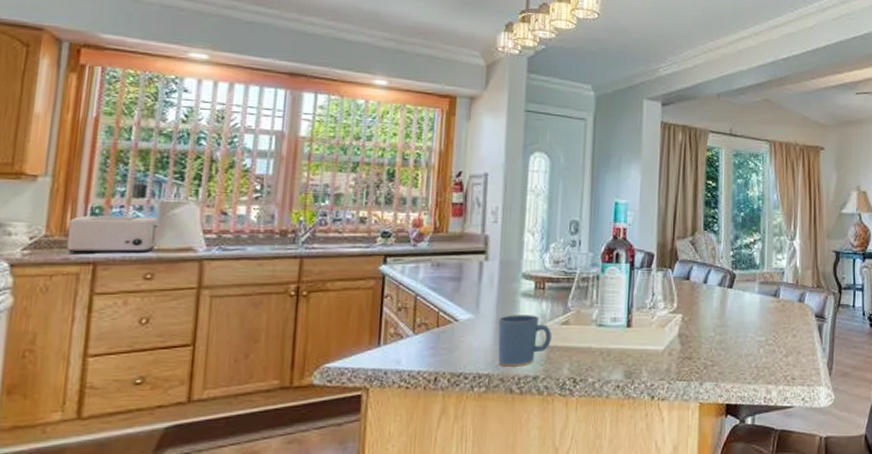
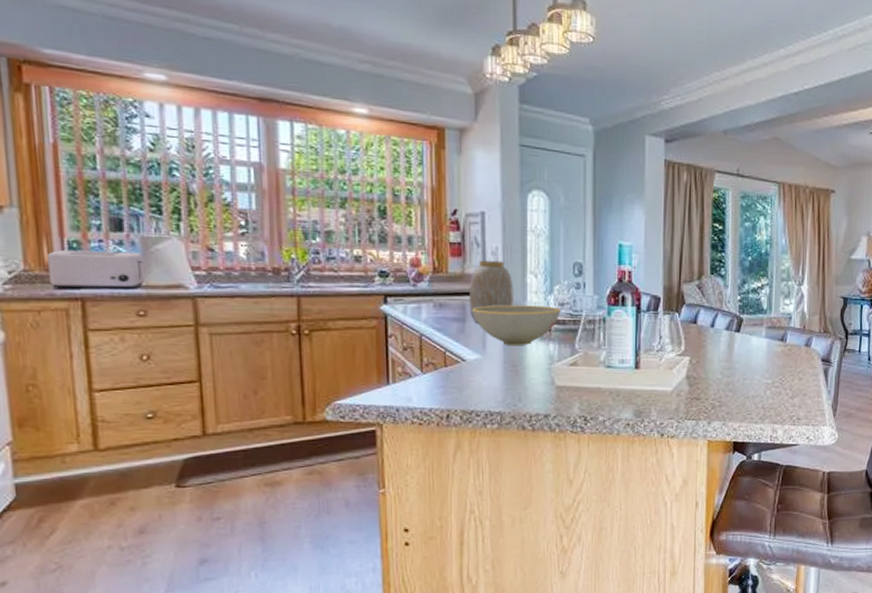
vase: none [465,220,511,282] -> present [468,260,515,323]
bowl: none [468,263,556,305] -> present [471,304,562,346]
mug: present [498,315,551,367] -> none [507,355,560,405]

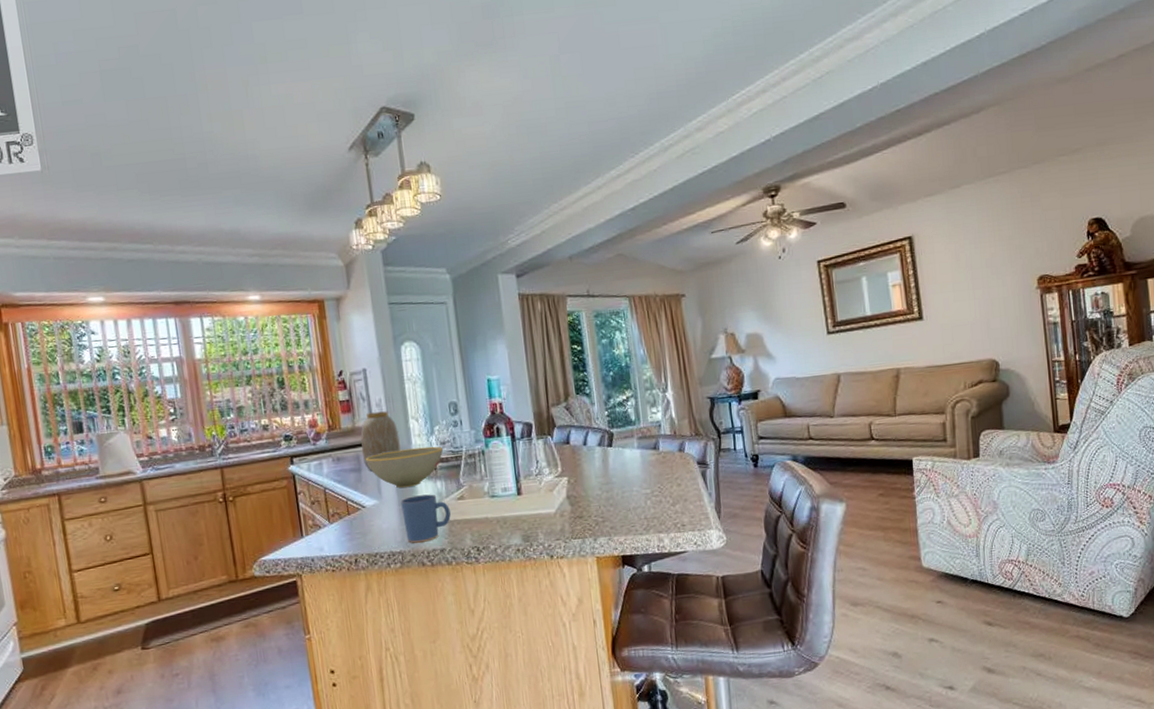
toaster: present [47,249,146,290] -> none [30,448,103,489]
mug: none [507,355,560,405] -> present [401,494,451,543]

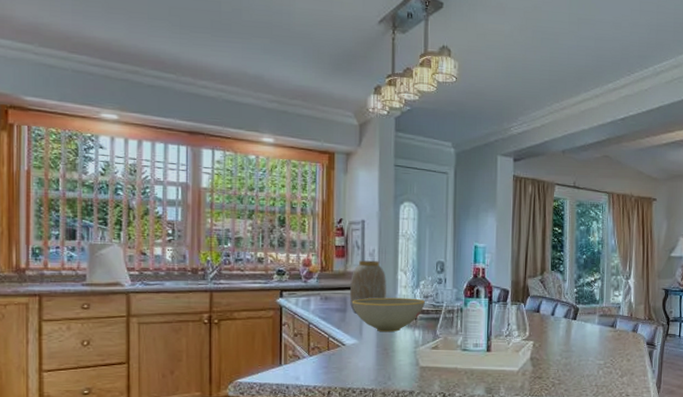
mug: present [401,494,451,543] -> none [379,340,424,383]

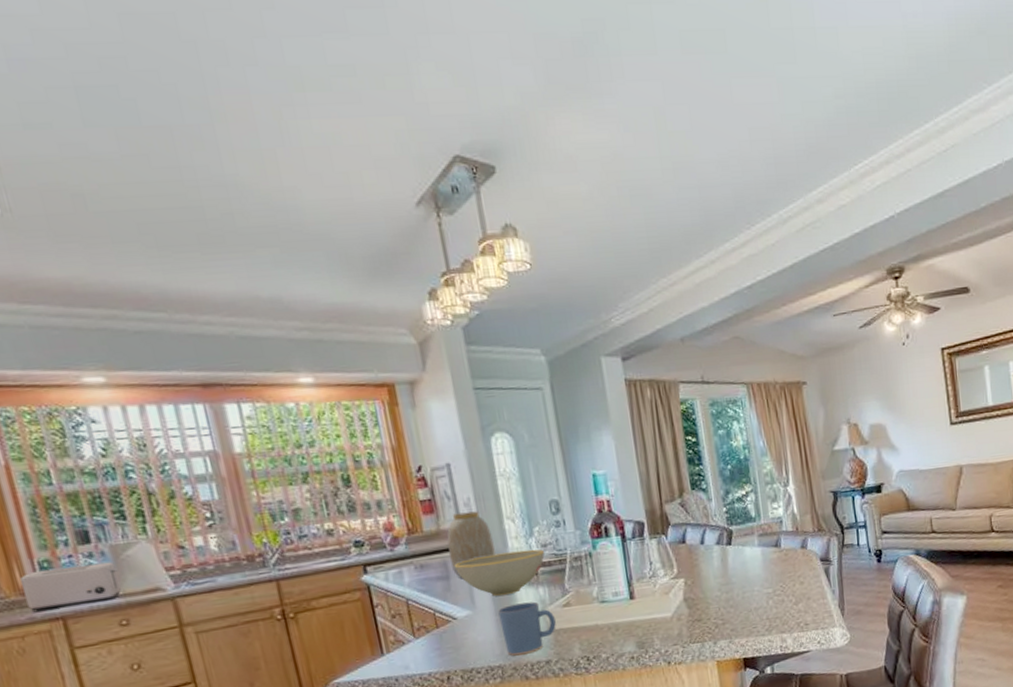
toaster: none [16,255,92,288] -> present [20,561,121,612]
mug: none [379,340,424,383] -> present [498,601,556,656]

